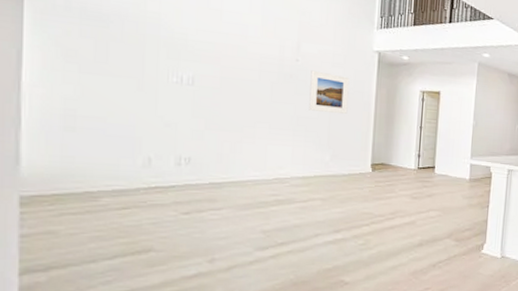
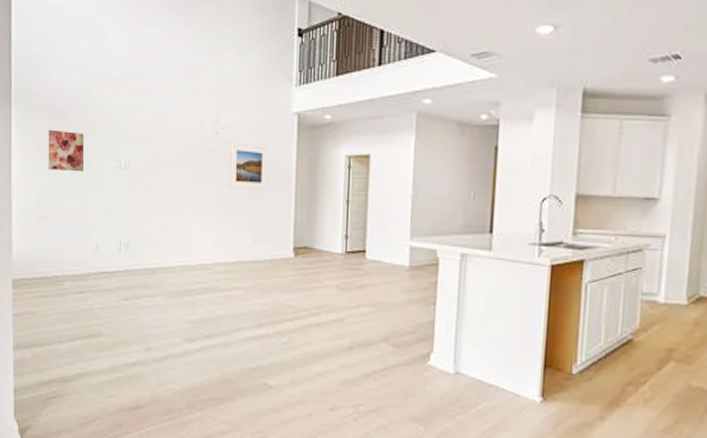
wall art: none [80,35,133,84] -> present [48,129,83,172]

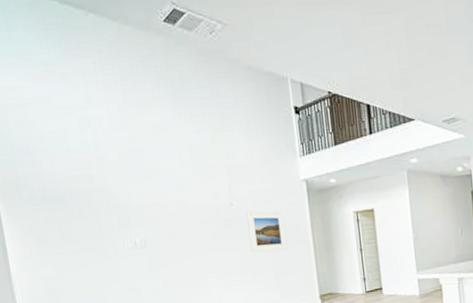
wall art: present [48,129,83,172] -> none [47,219,96,259]

